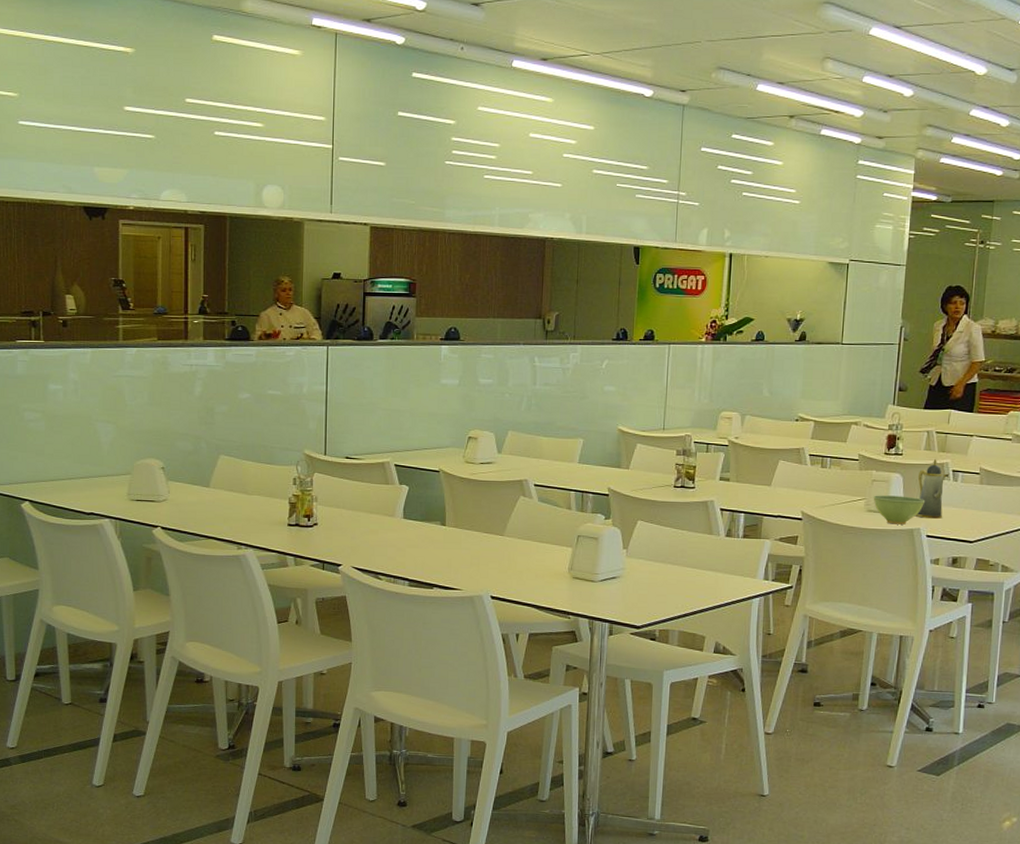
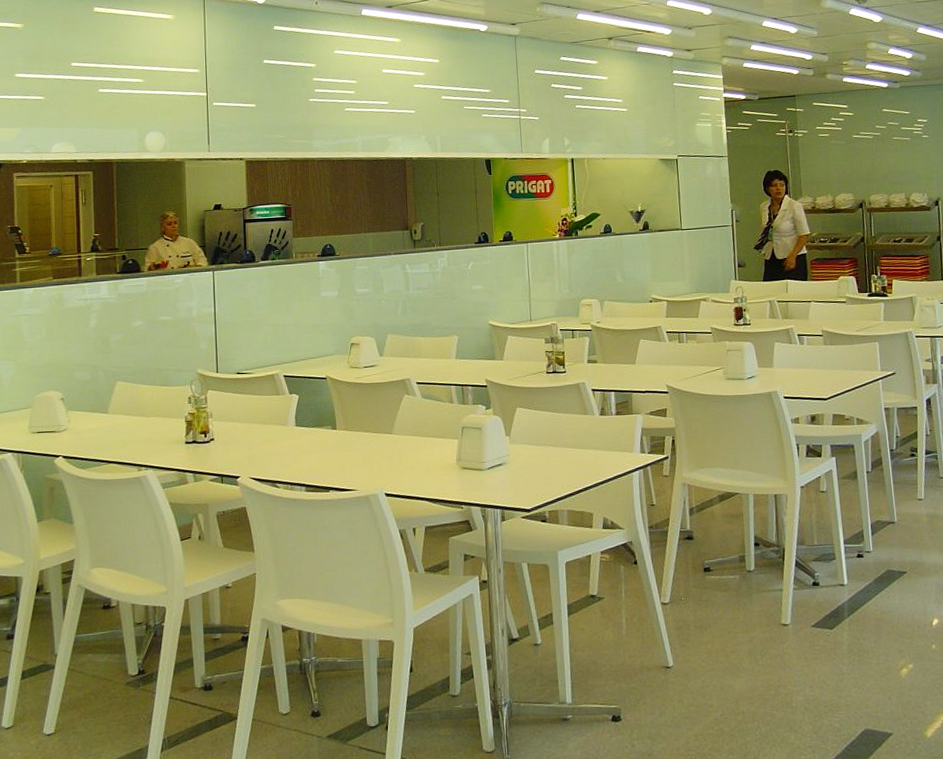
bowl: present [873,495,926,525] -> none [730,362,778,390]
coffee pot: present [915,458,950,519] -> none [768,325,796,381]

